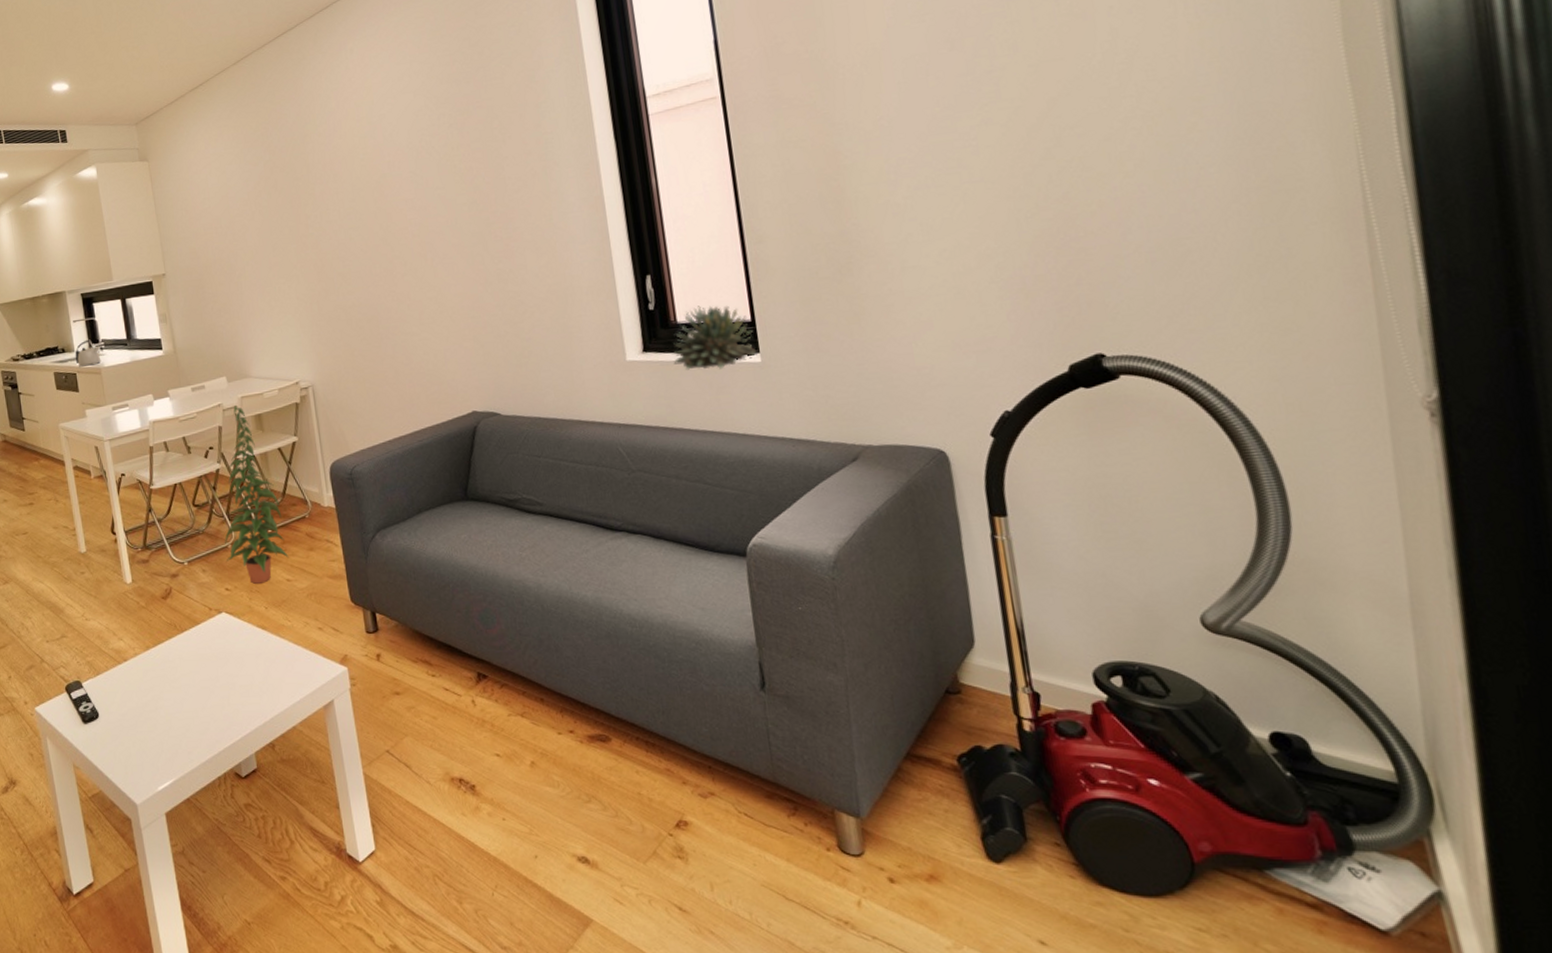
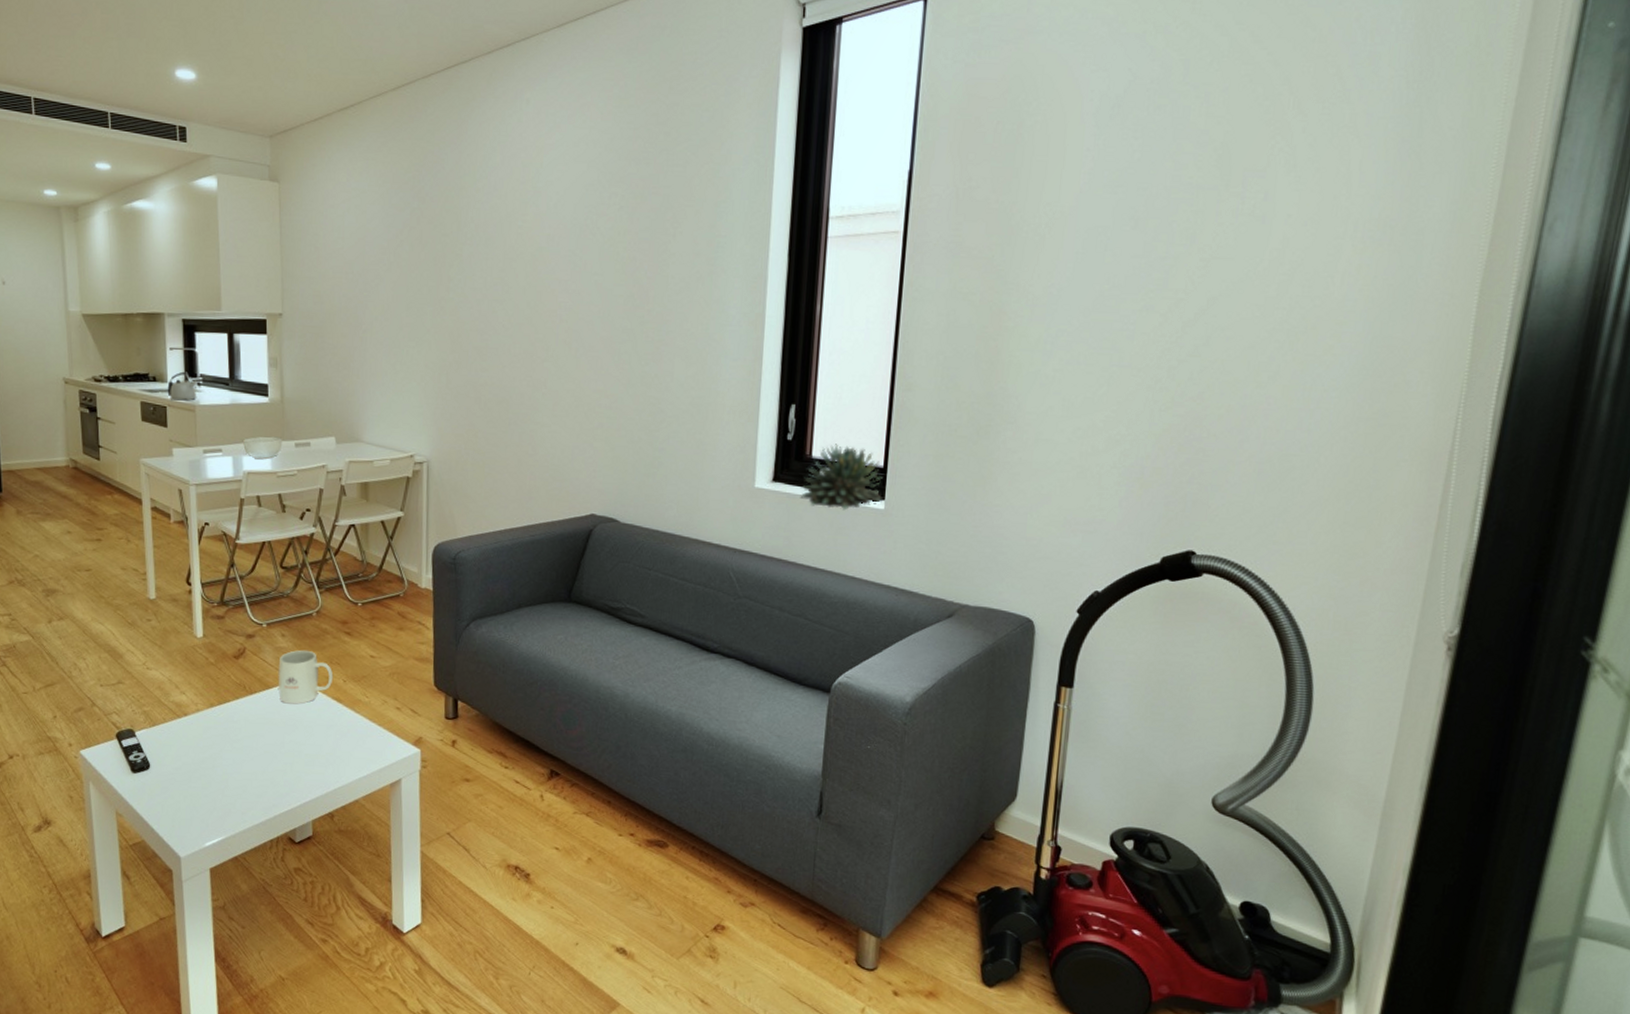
bowl: none [145,384,181,409] -> present [242,436,283,460]
mug: none [203,582,256,639] -> present [278,649,334,706]
plant: present [225,406,289,584] -> none [309,470,376,656]

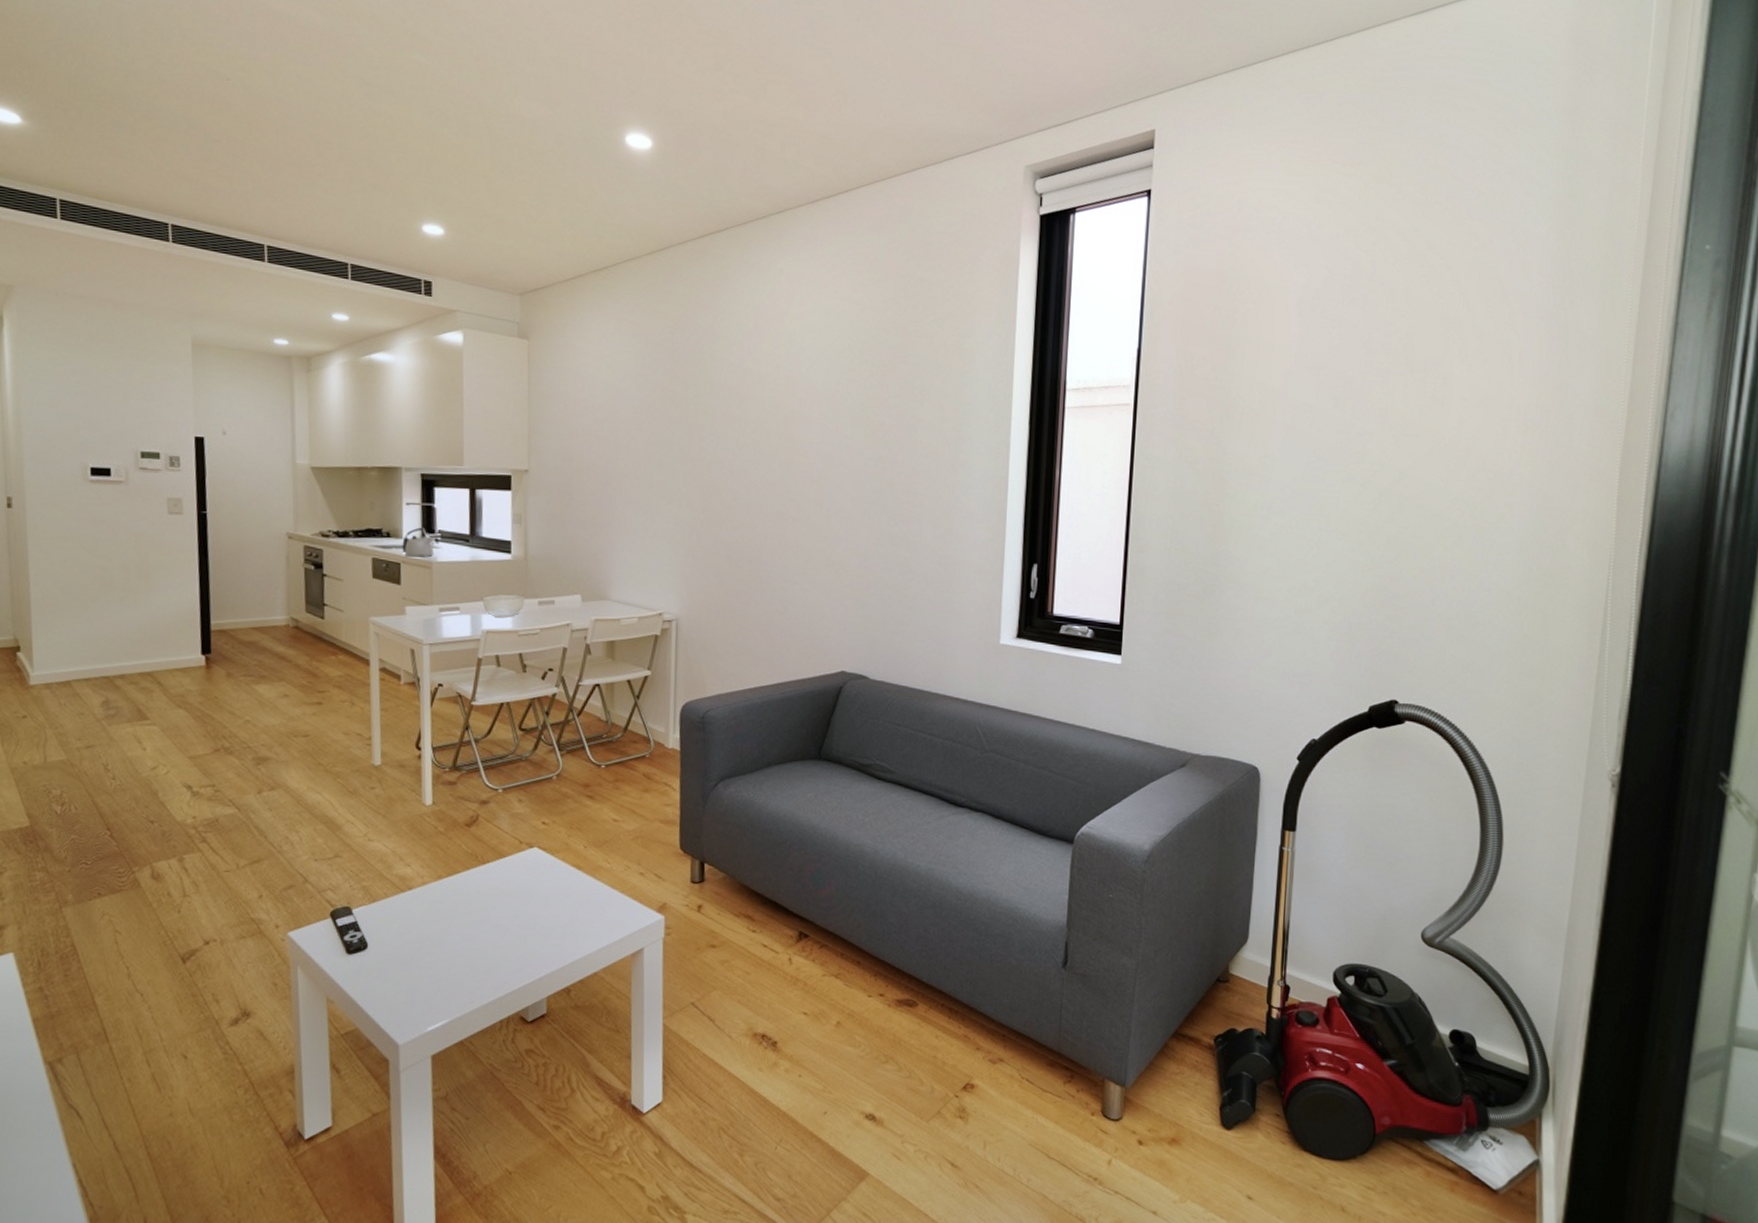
mug: present [278,649,334,706] -> none [513,815,574,875]
succulent plant: present [800,444,884,511] -> none [1042,601,1120,666]

